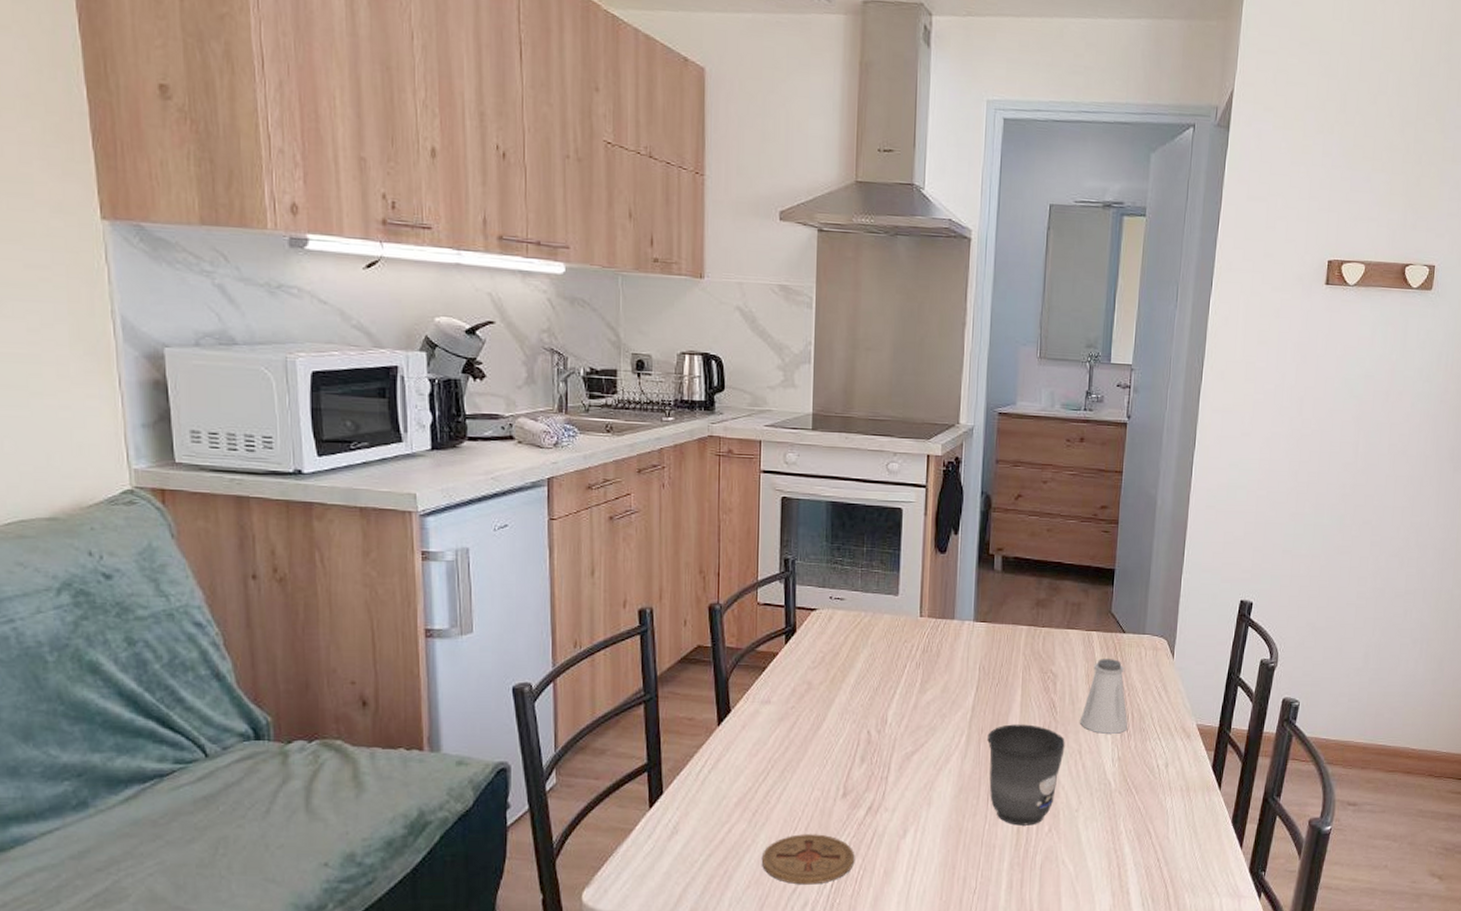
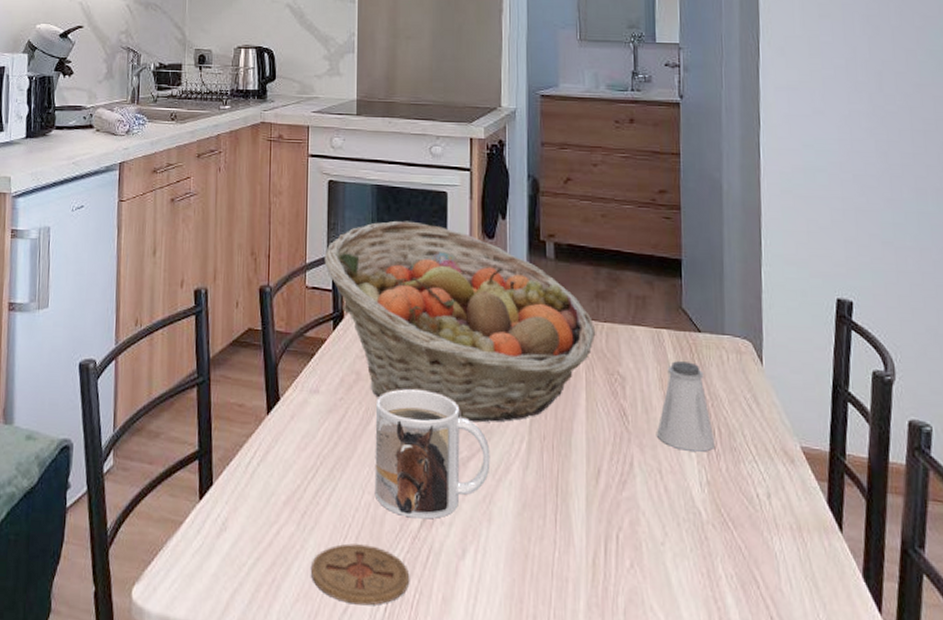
fruit basket: none [776,536,1034,721] -> present [324,220,596,423]
mug: none [823,695,933,808] -> present [374,389,491,519]
mug: present [987,724,1065,826] -> none [551,432,642,558]

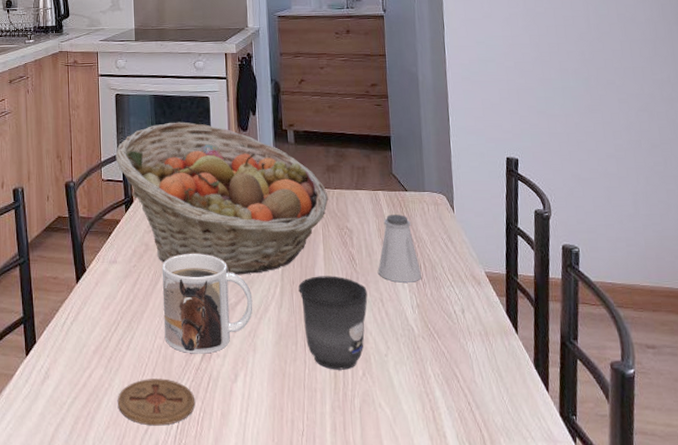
mug: none [551,432,642,558] -> present [298,276,368,370]

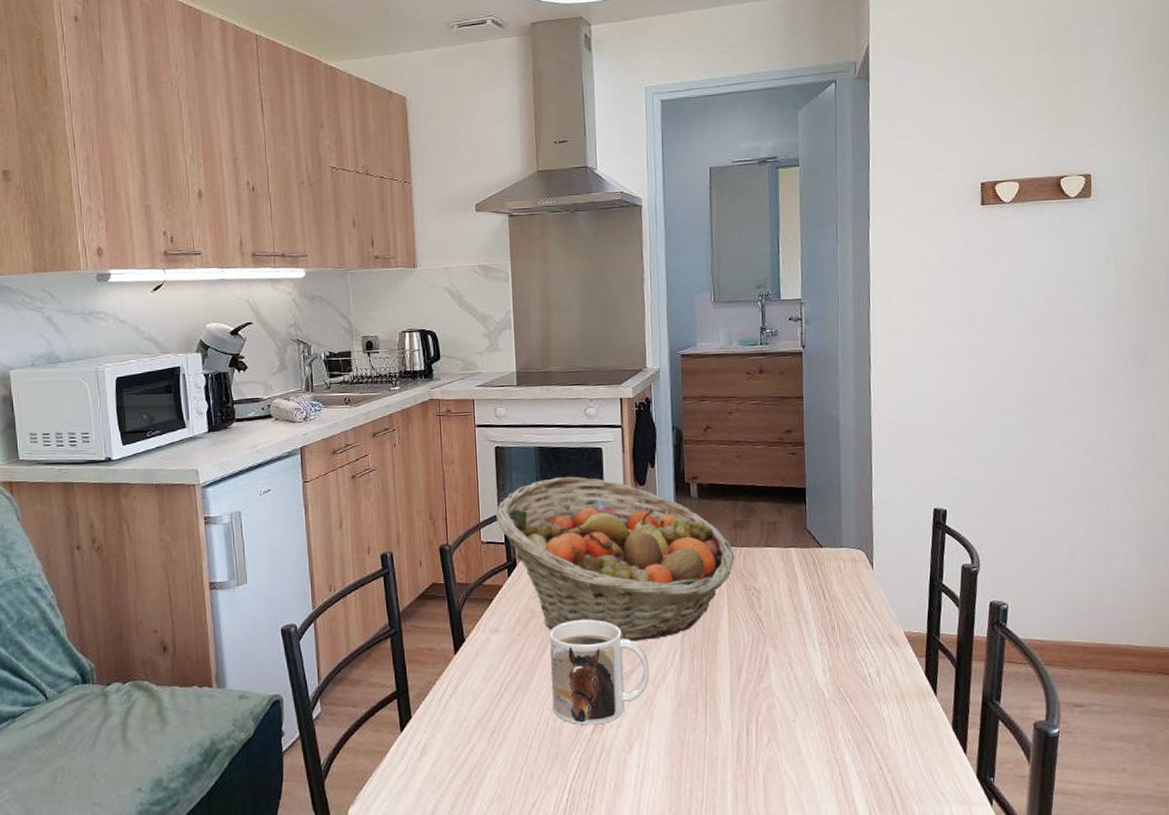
coaster: present [117,378,196,426] -> none [501,751,587,800]
mug: present [298,276,368,370] -> none [700,639,775,738]
saltshaker: present [378,215,421,283] -> none [788,573,834,645]

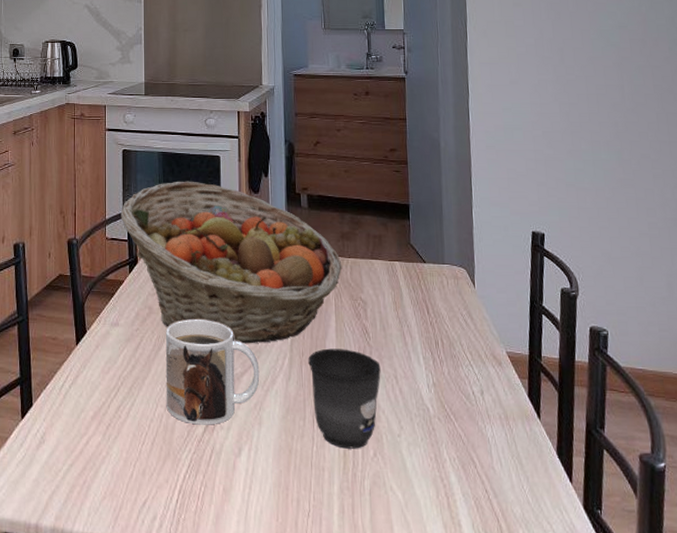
mug: none [700,639,775,738] -> present [308,348,381,449]

